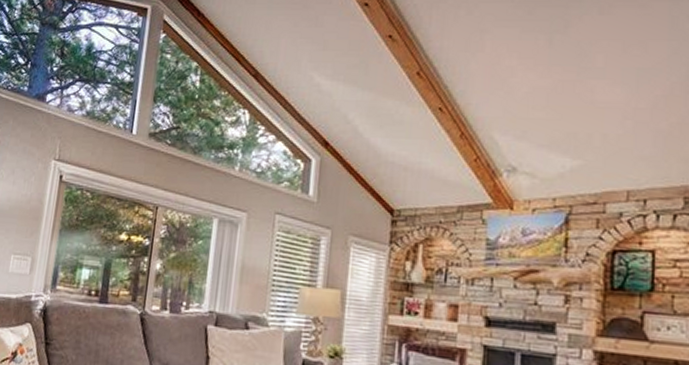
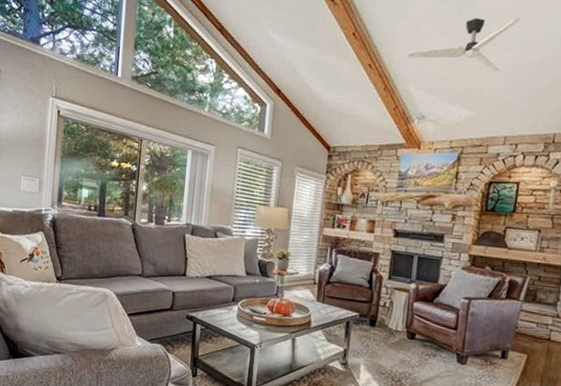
ceiling fan: none [488,44,633,110] -> present [407,17,522,72]

